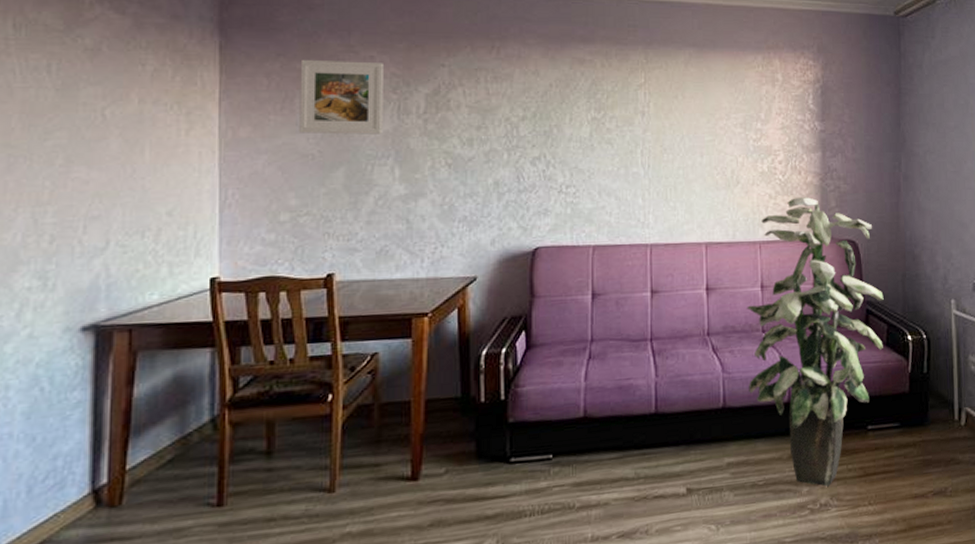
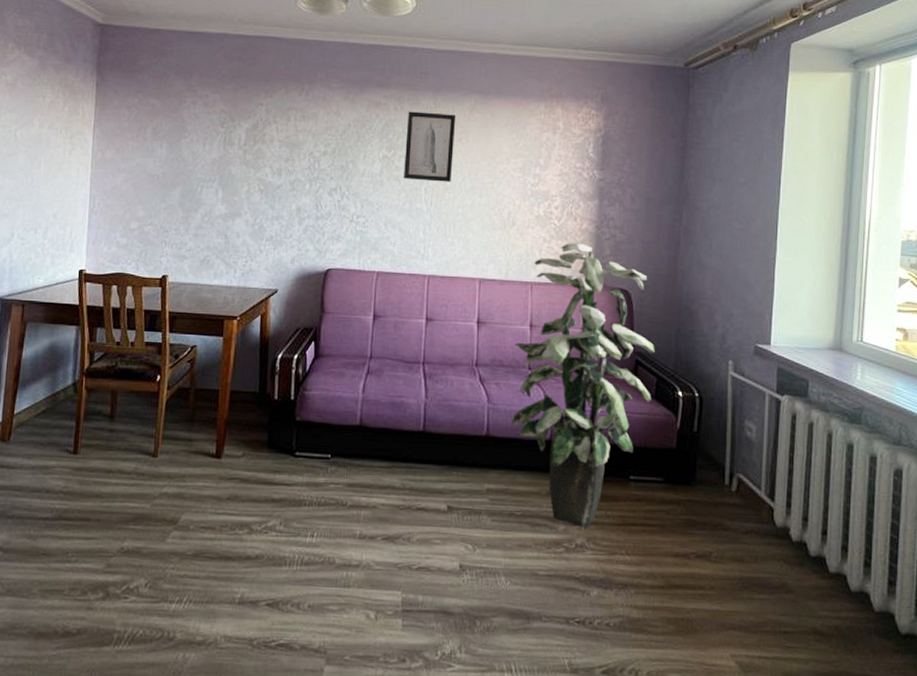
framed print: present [299,59,385,135] -> none [149,95,216,161]
wall art: none [616,68,670,143] -> present [404,111,456,182]

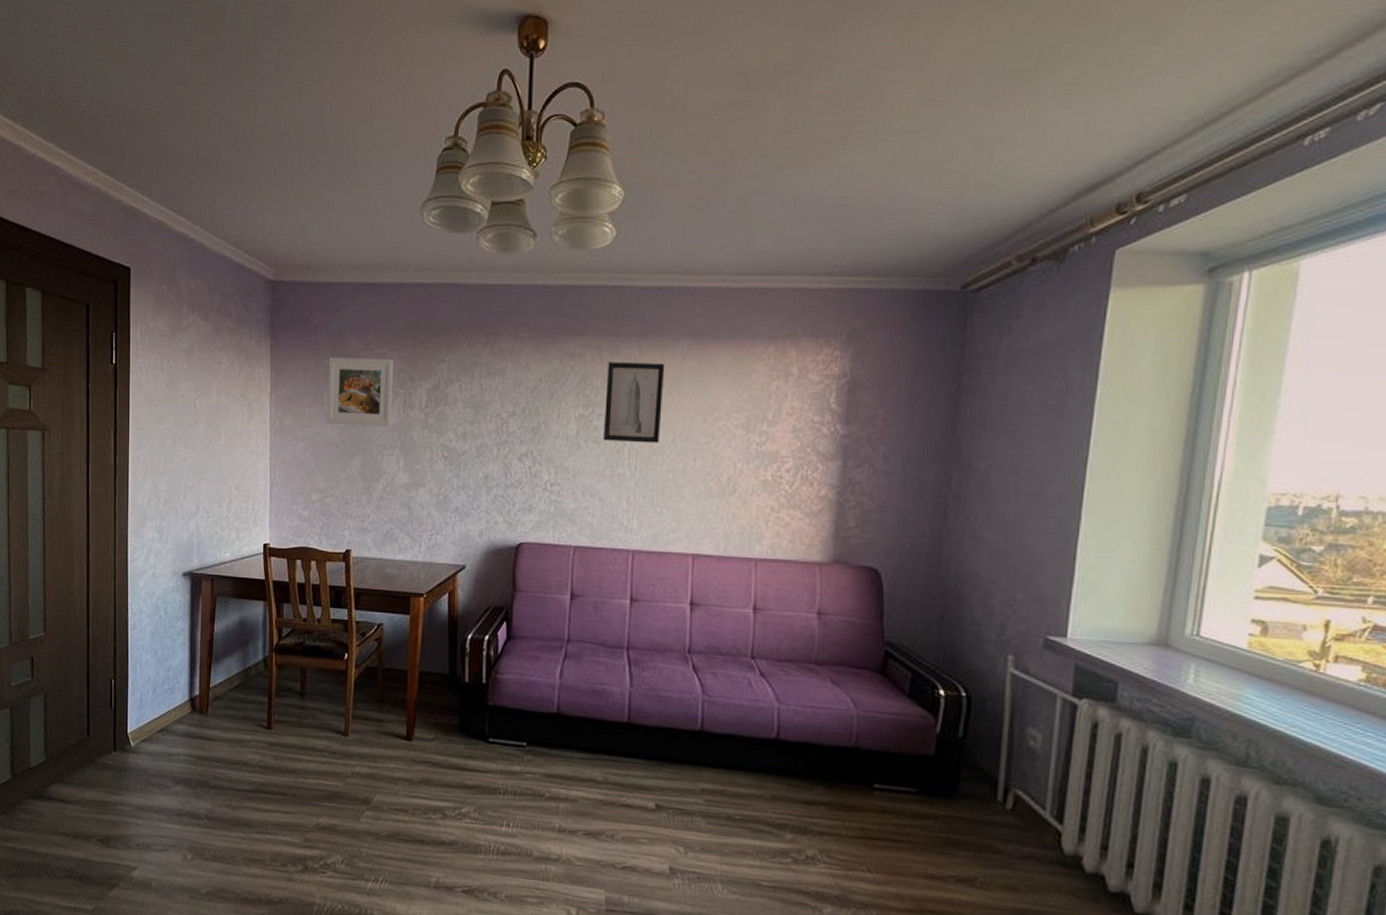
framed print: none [149,95,216,161] -> present [327,356,394,426]
indoor plant: present [512,243,655,528] -> none [731,512,911,839]

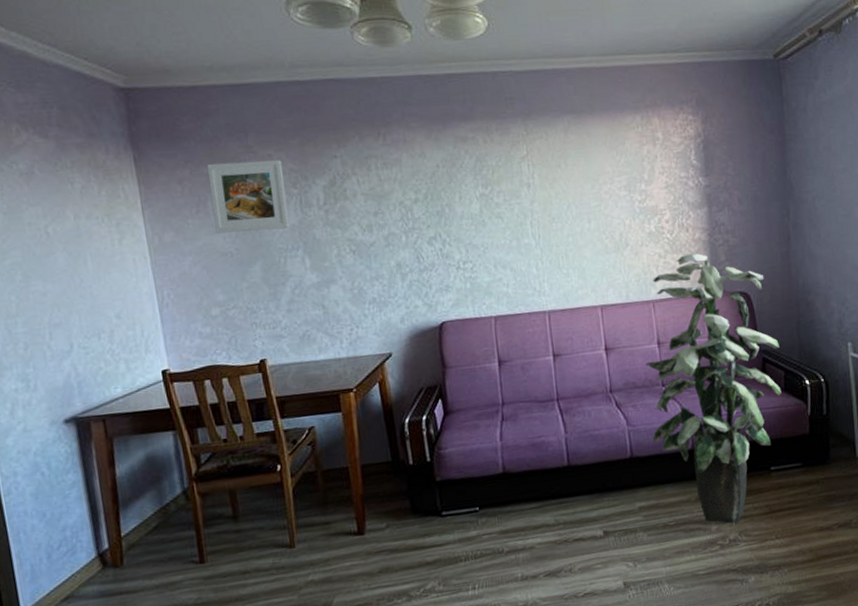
wall art: present [604,362,665,443] -> none [499,139,556,215]
indoor plant: none [731,512,911,839] -> present [645,253,782,524]

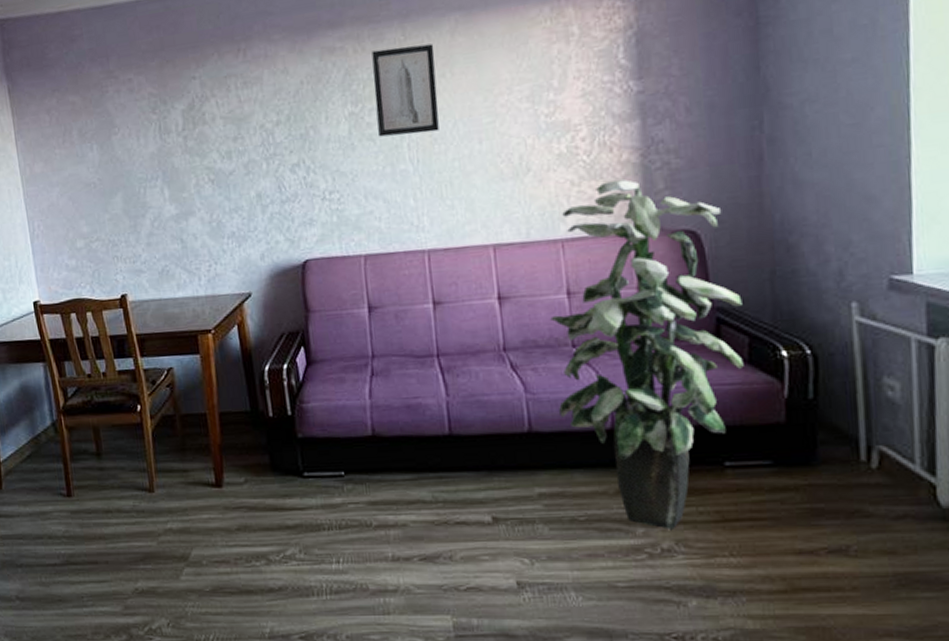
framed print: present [206,160,290,234] -> none [71,84,149,164]
wall art: none [499,139,556,215] -> present [371,43,439,137]

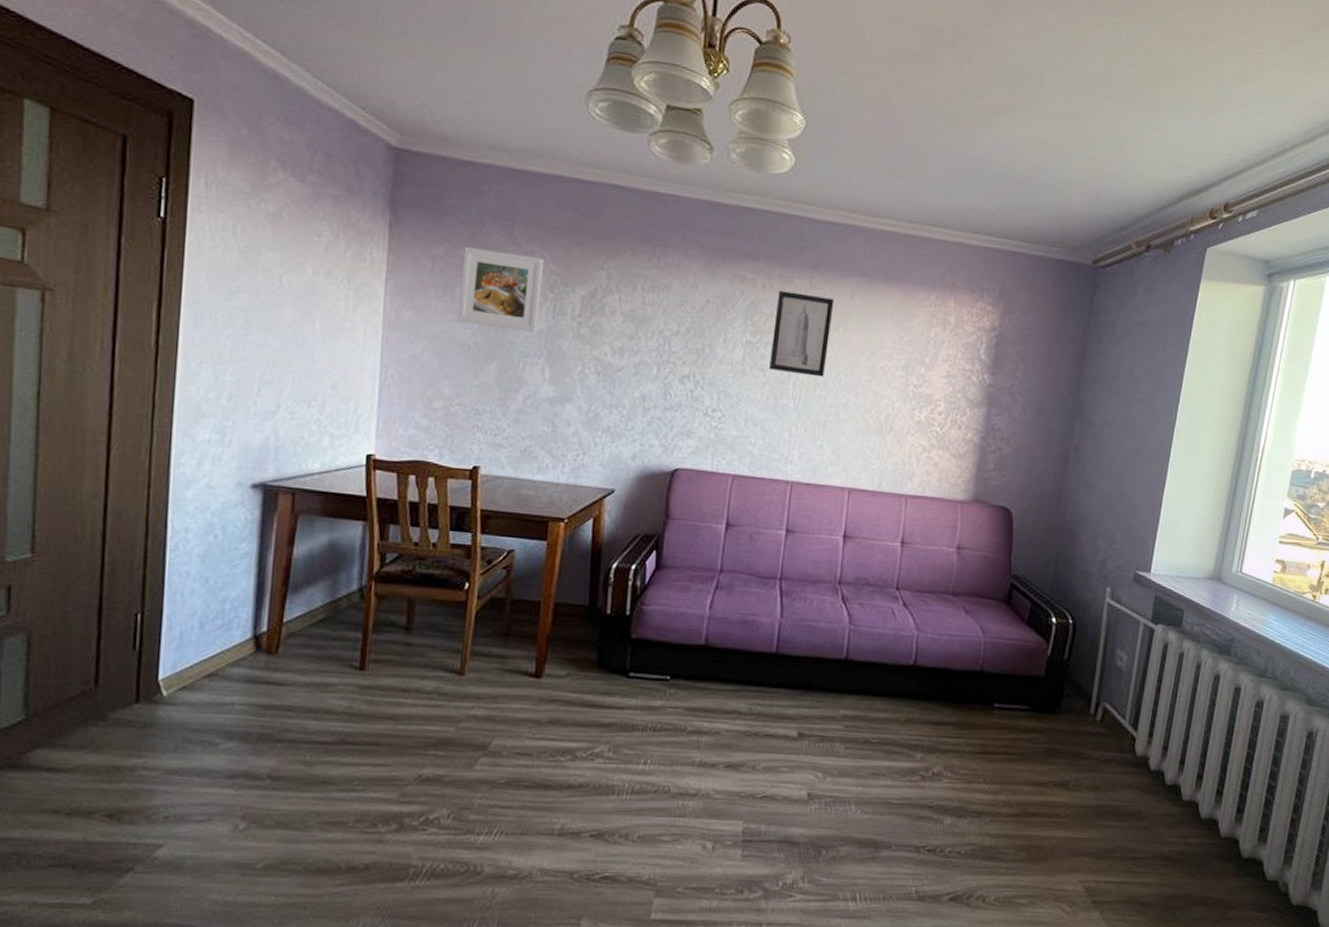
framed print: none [71,84,149,164] -> present [458,246,545,333]
indoor plant: present [550,180,744,530] -> none [874,453,1032,757]

